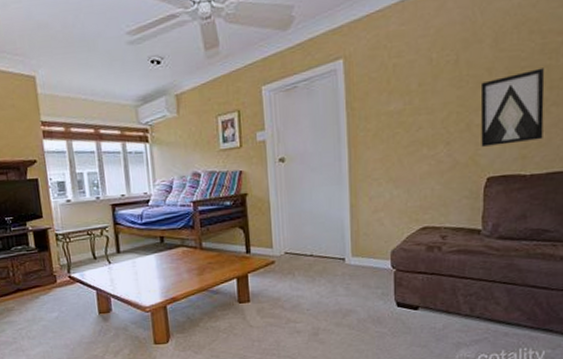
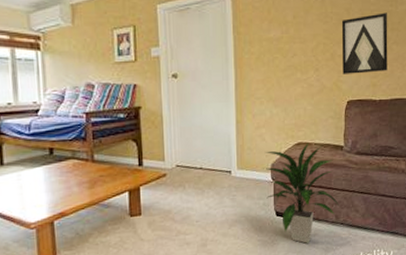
indoor plant: none [380,226,475,337] -> present [262,142,339,243]

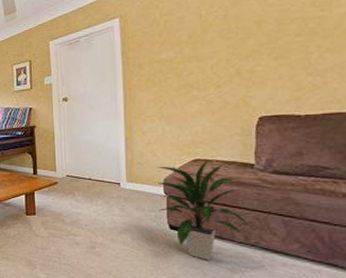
wall art: present [341,13,388,74] -> none [249,19,318,89]

